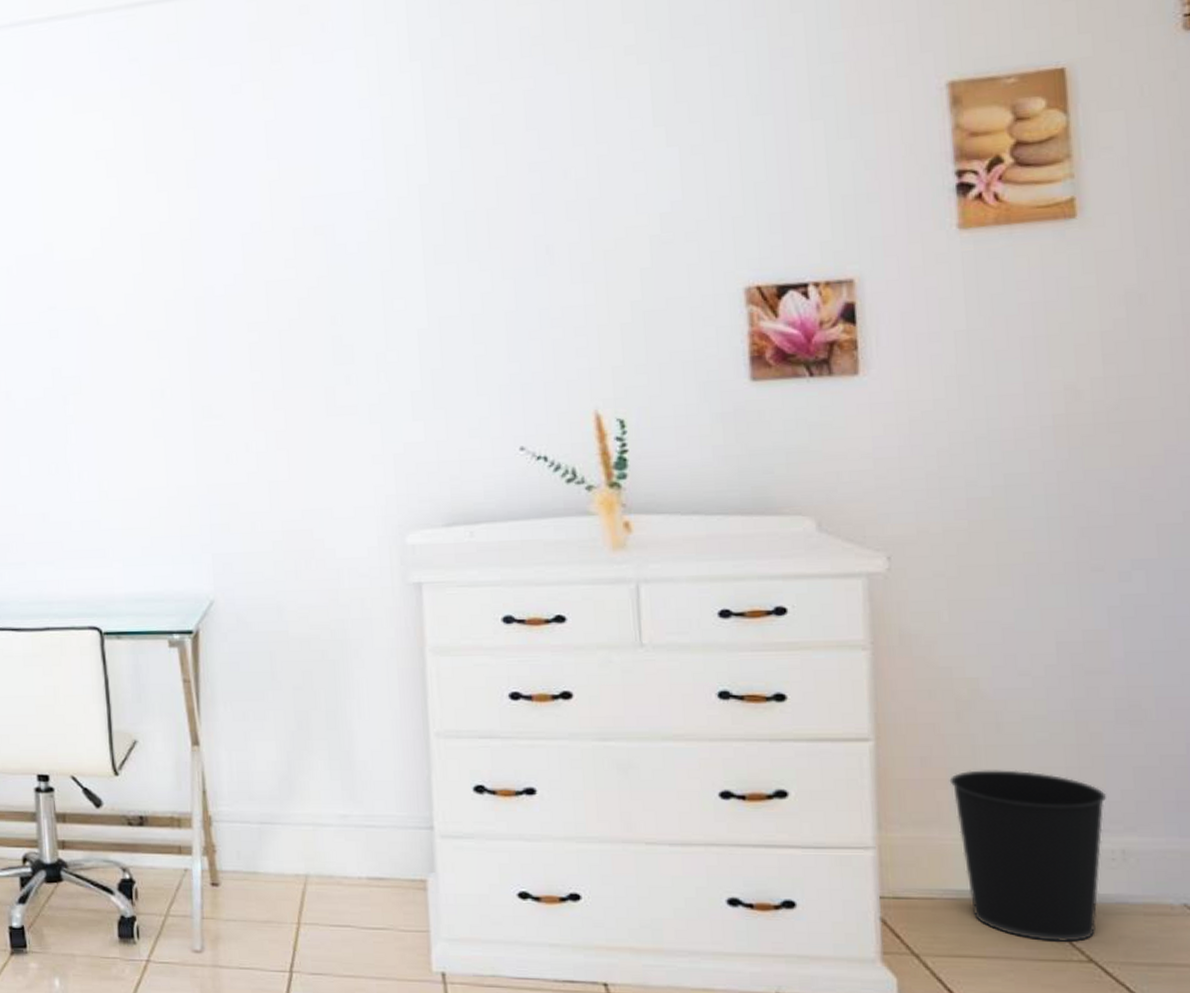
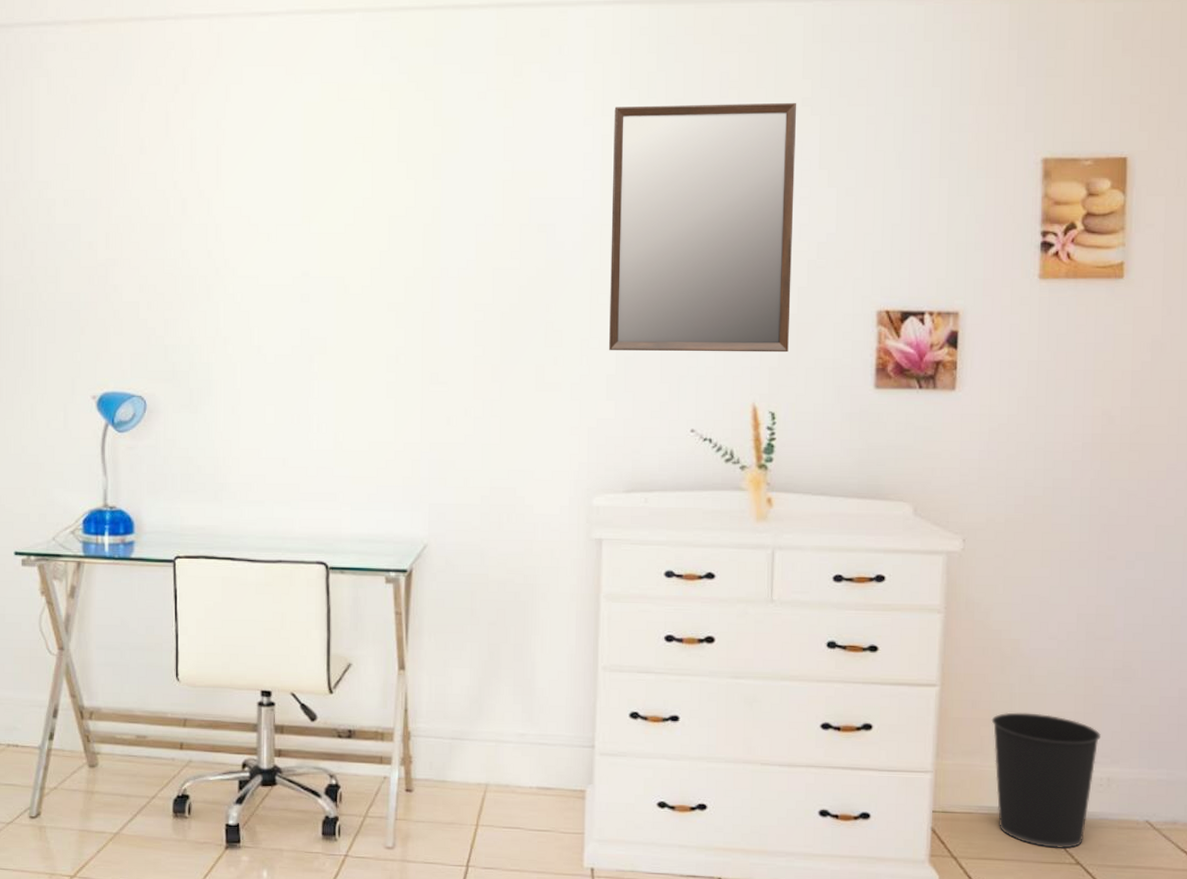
home mirror: none [393,52,635,363] -> present [609,102,797,353]

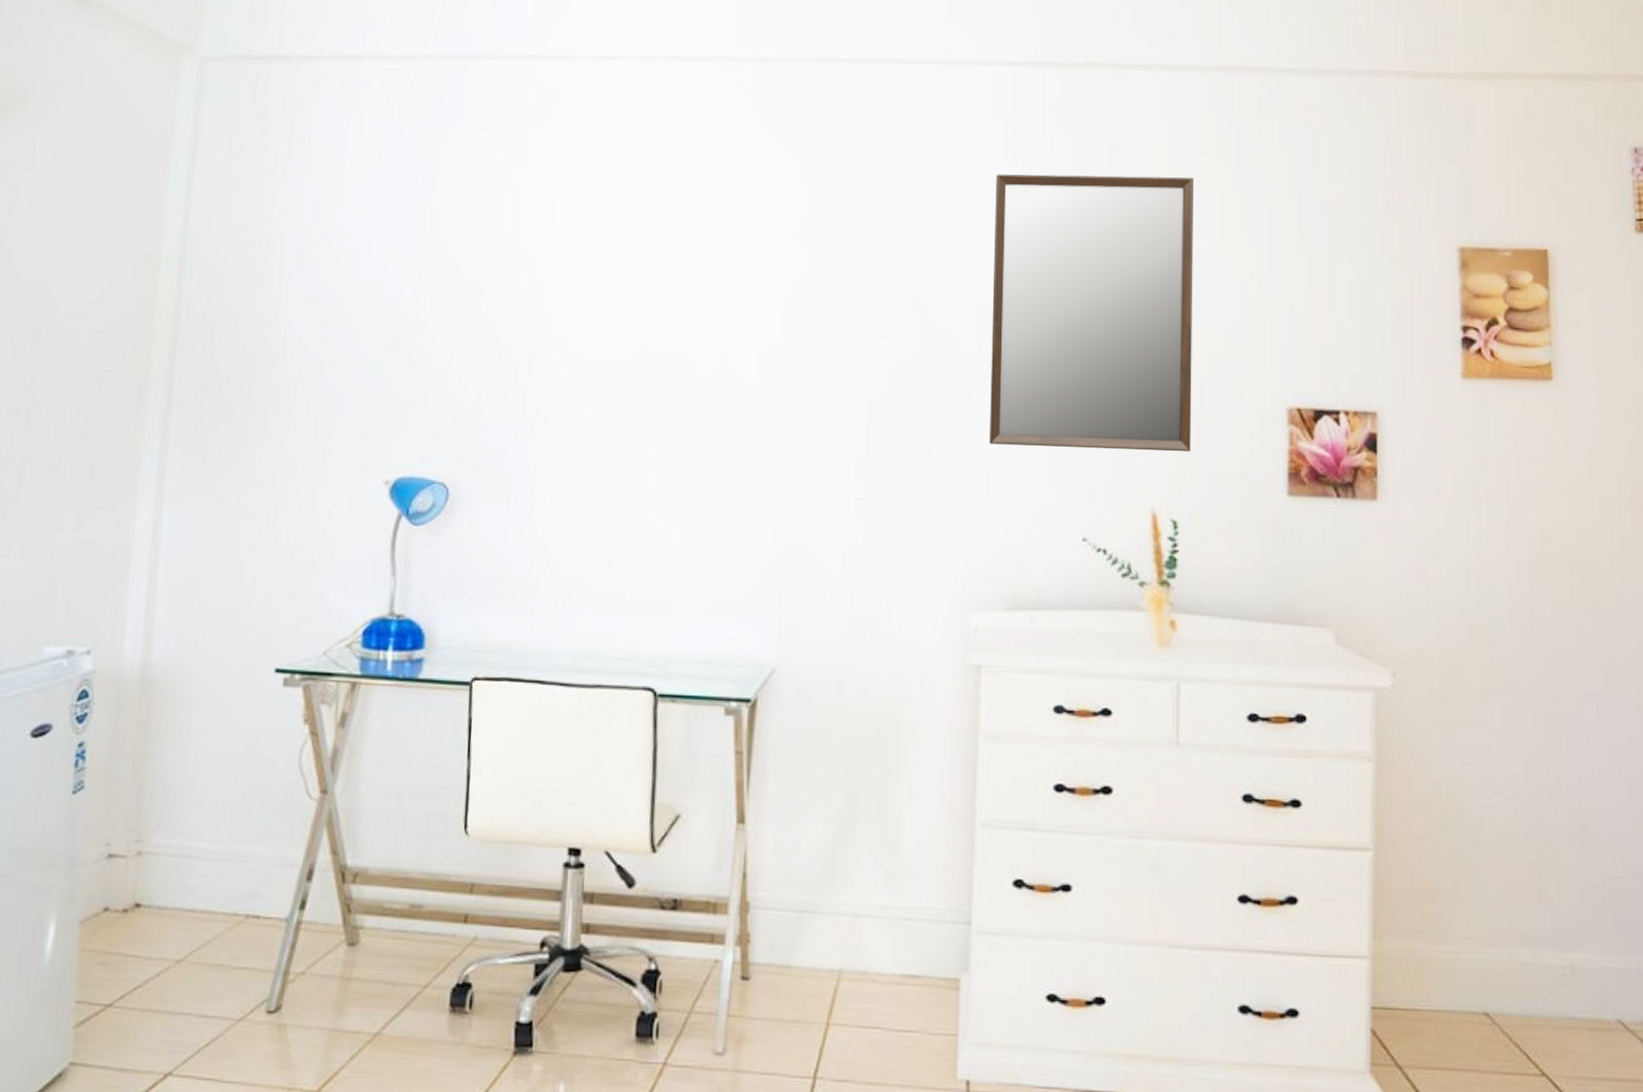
wastebasket: present [991,712,1100,848] -> none [1434,883,1560,1055]

